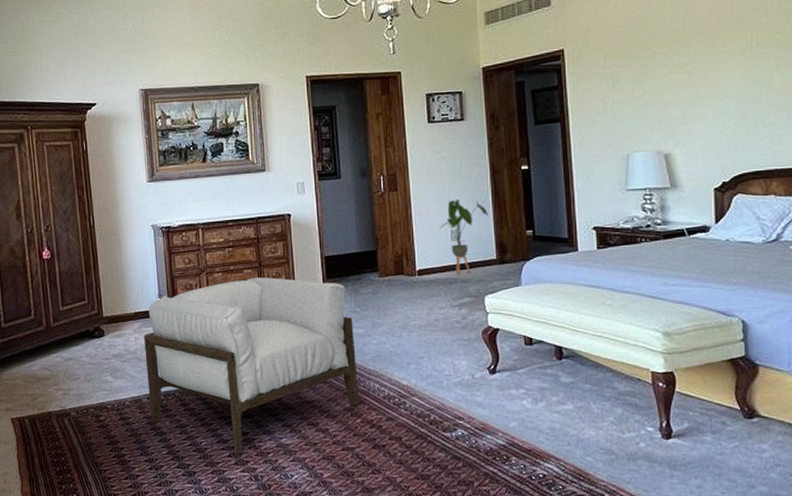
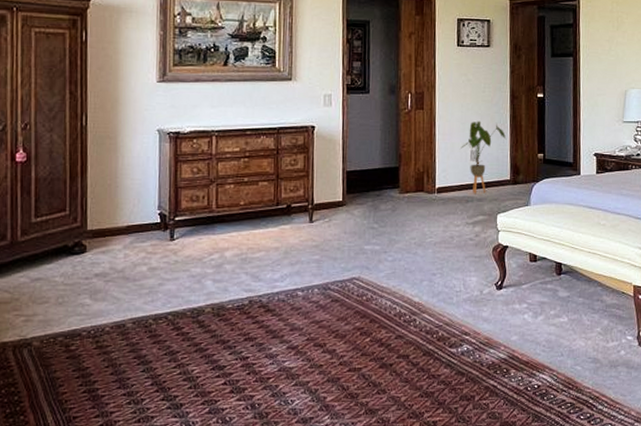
armchair: present [144,278,359,455] -> none [135,191,370,382]

